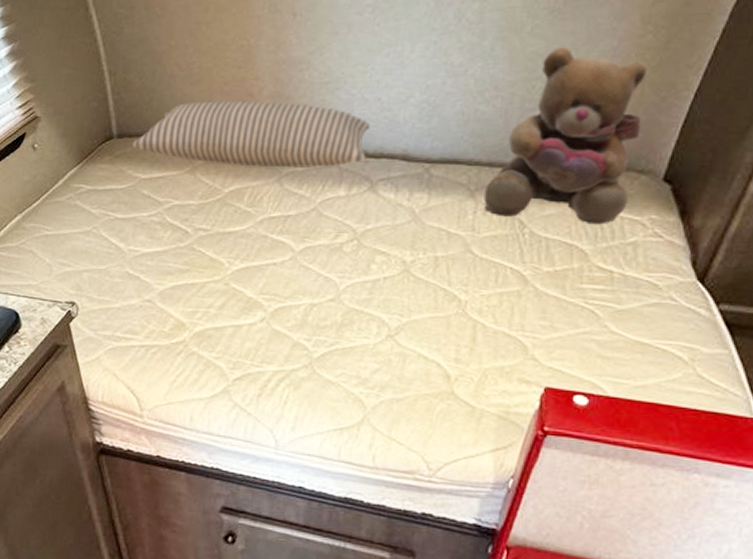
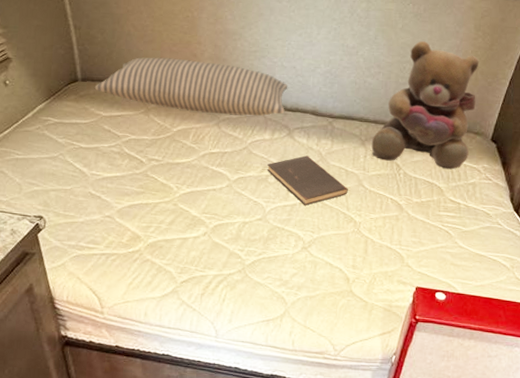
hardcover book: none [341,215,450,281] -> present [266,155,348,206]

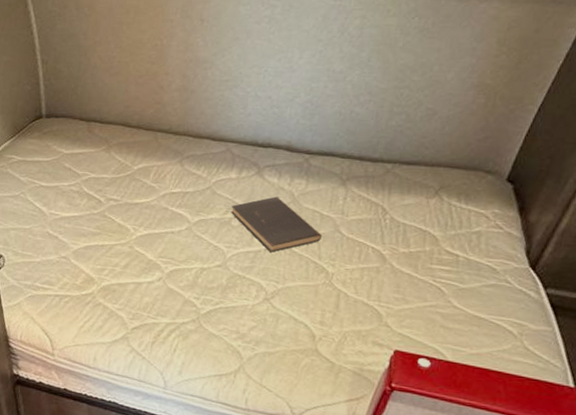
pillow: present [94,57,289,116] -> none [58,90,262,153]
teddy bear: present [371,41,478,170] -> none [353,62,499,215]

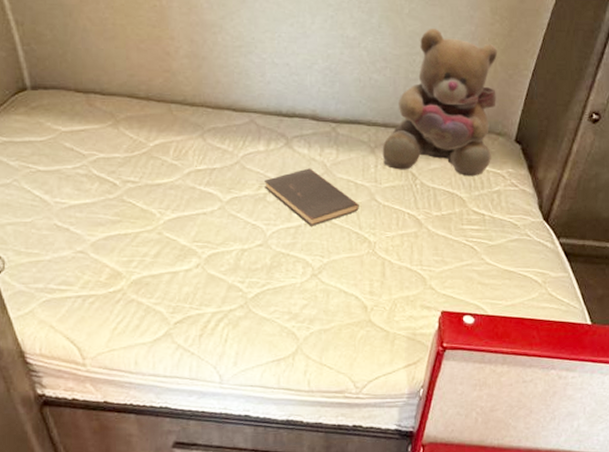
teddy bear: none [353,62,499,215] -> present [382,29,497,177]

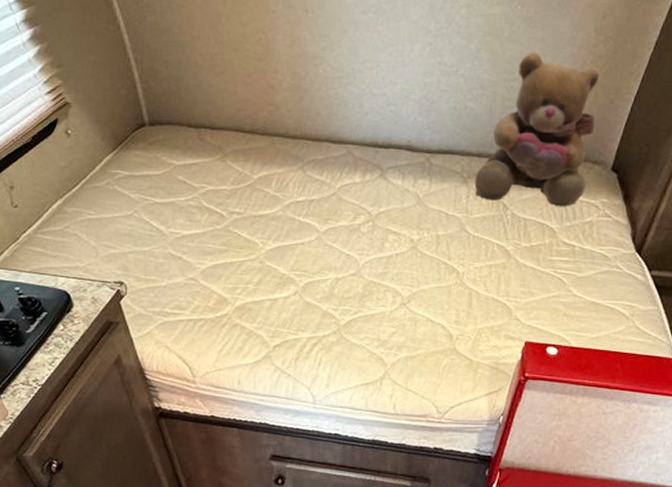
hardcover book: present [263,168,359,226] -> none [358,199,449,256]

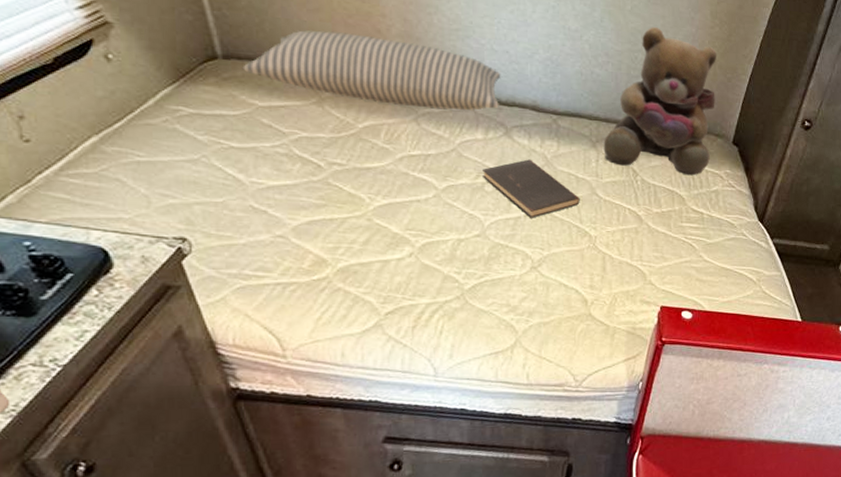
pillow: none [164,92,380,156] -> present [242,30,503,110]
hardcover book: none [358,199,449,256] -> present [481,159,580,218]

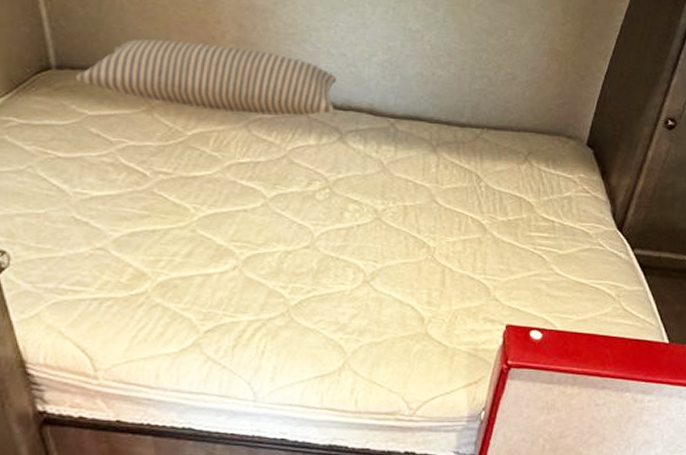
hardcover book: present [481,159,580,218] -> none [313,165,418,228]
teddy bear: present [603,27,716,176] -> none [444,25,568,181]

